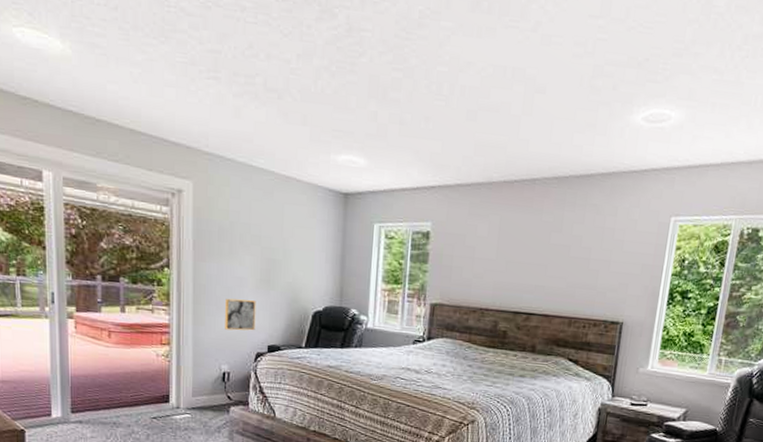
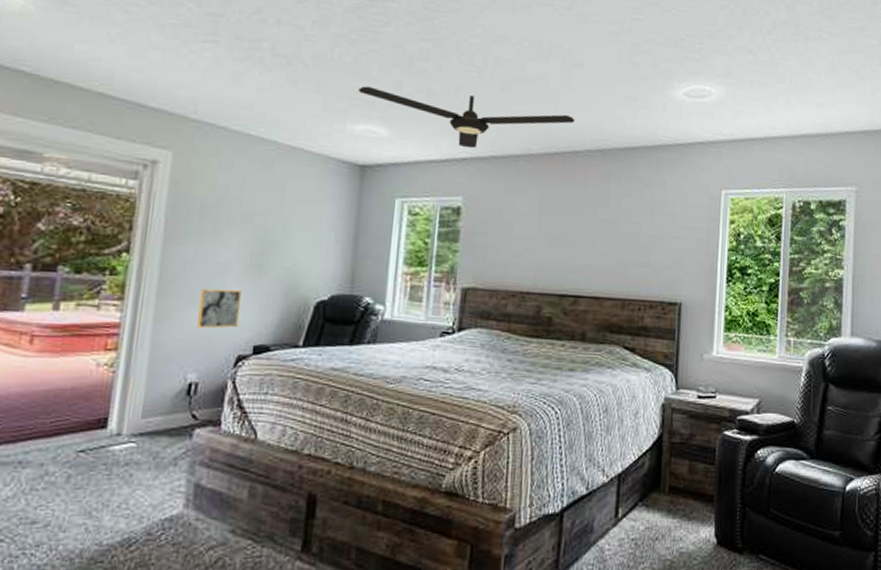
ceiling fan: none [339,117,534,177] -> present [358,86,575,149]

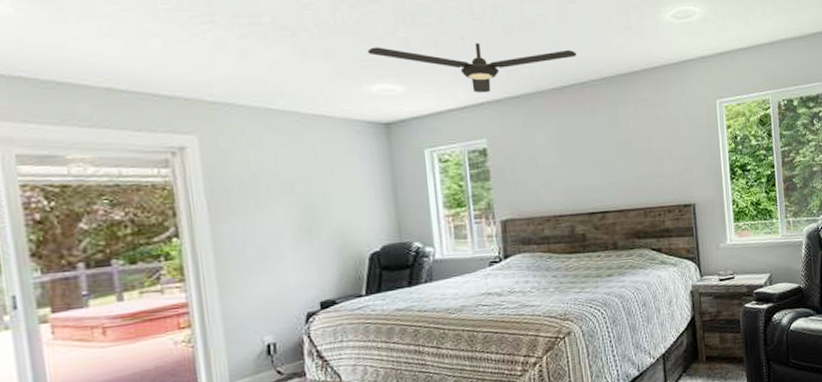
wall art: present [197,288,242,329] -> none [258,255,302,295]

